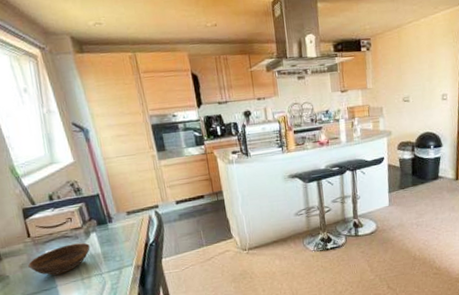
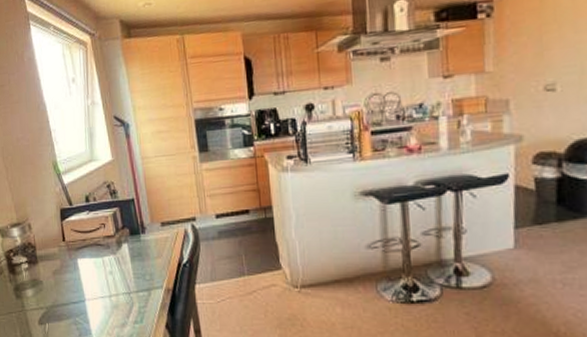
bowl: present [28,242,90,275] -> none [61,253,121,287]

